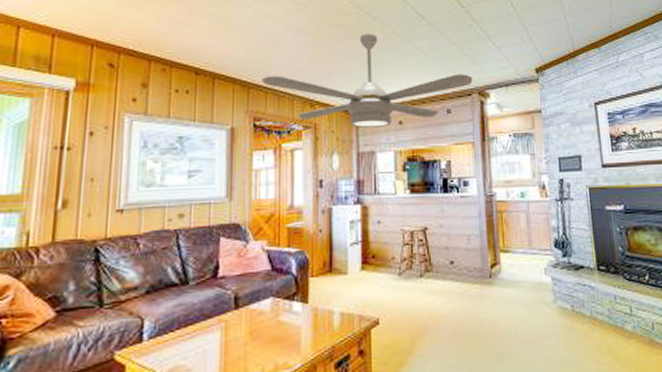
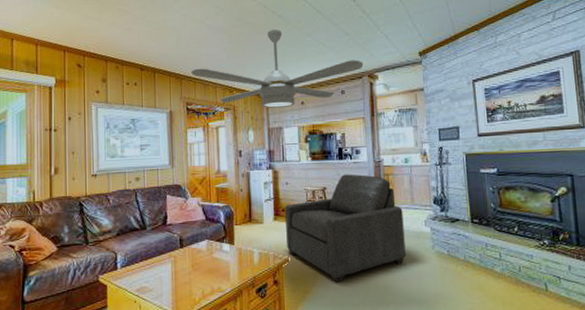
chair: none [376,210,523,351] -> present [285,174,406,283]

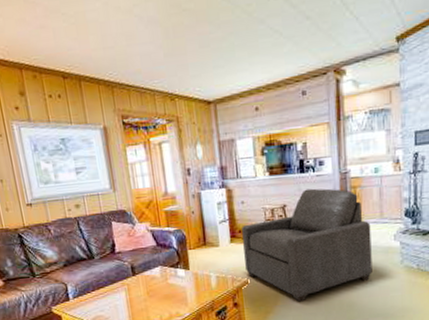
ceiling fan: present [191,29,364,108] -> none [123,15,329,117]

